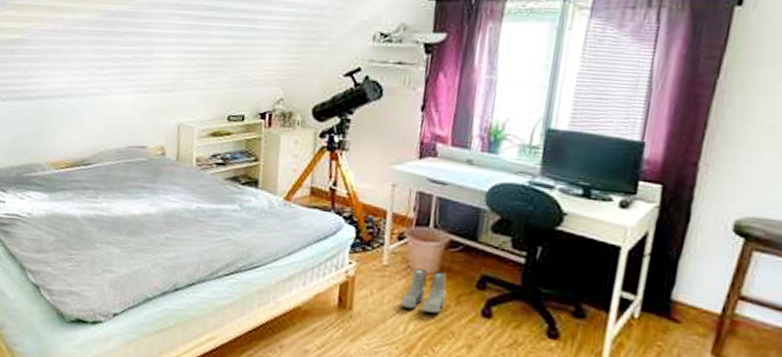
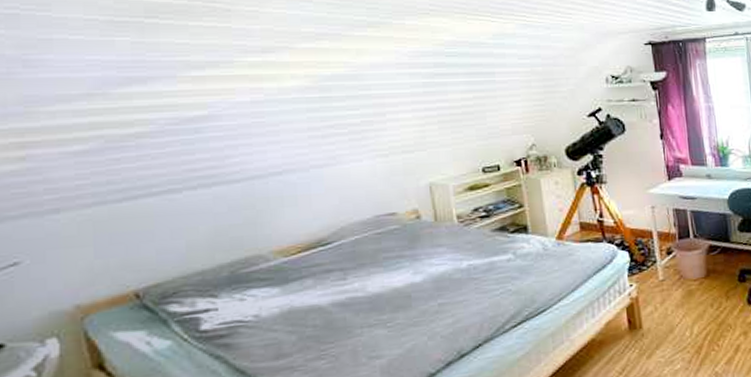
boots: present [400,268,447,313] -> none [682,275,718,315]

